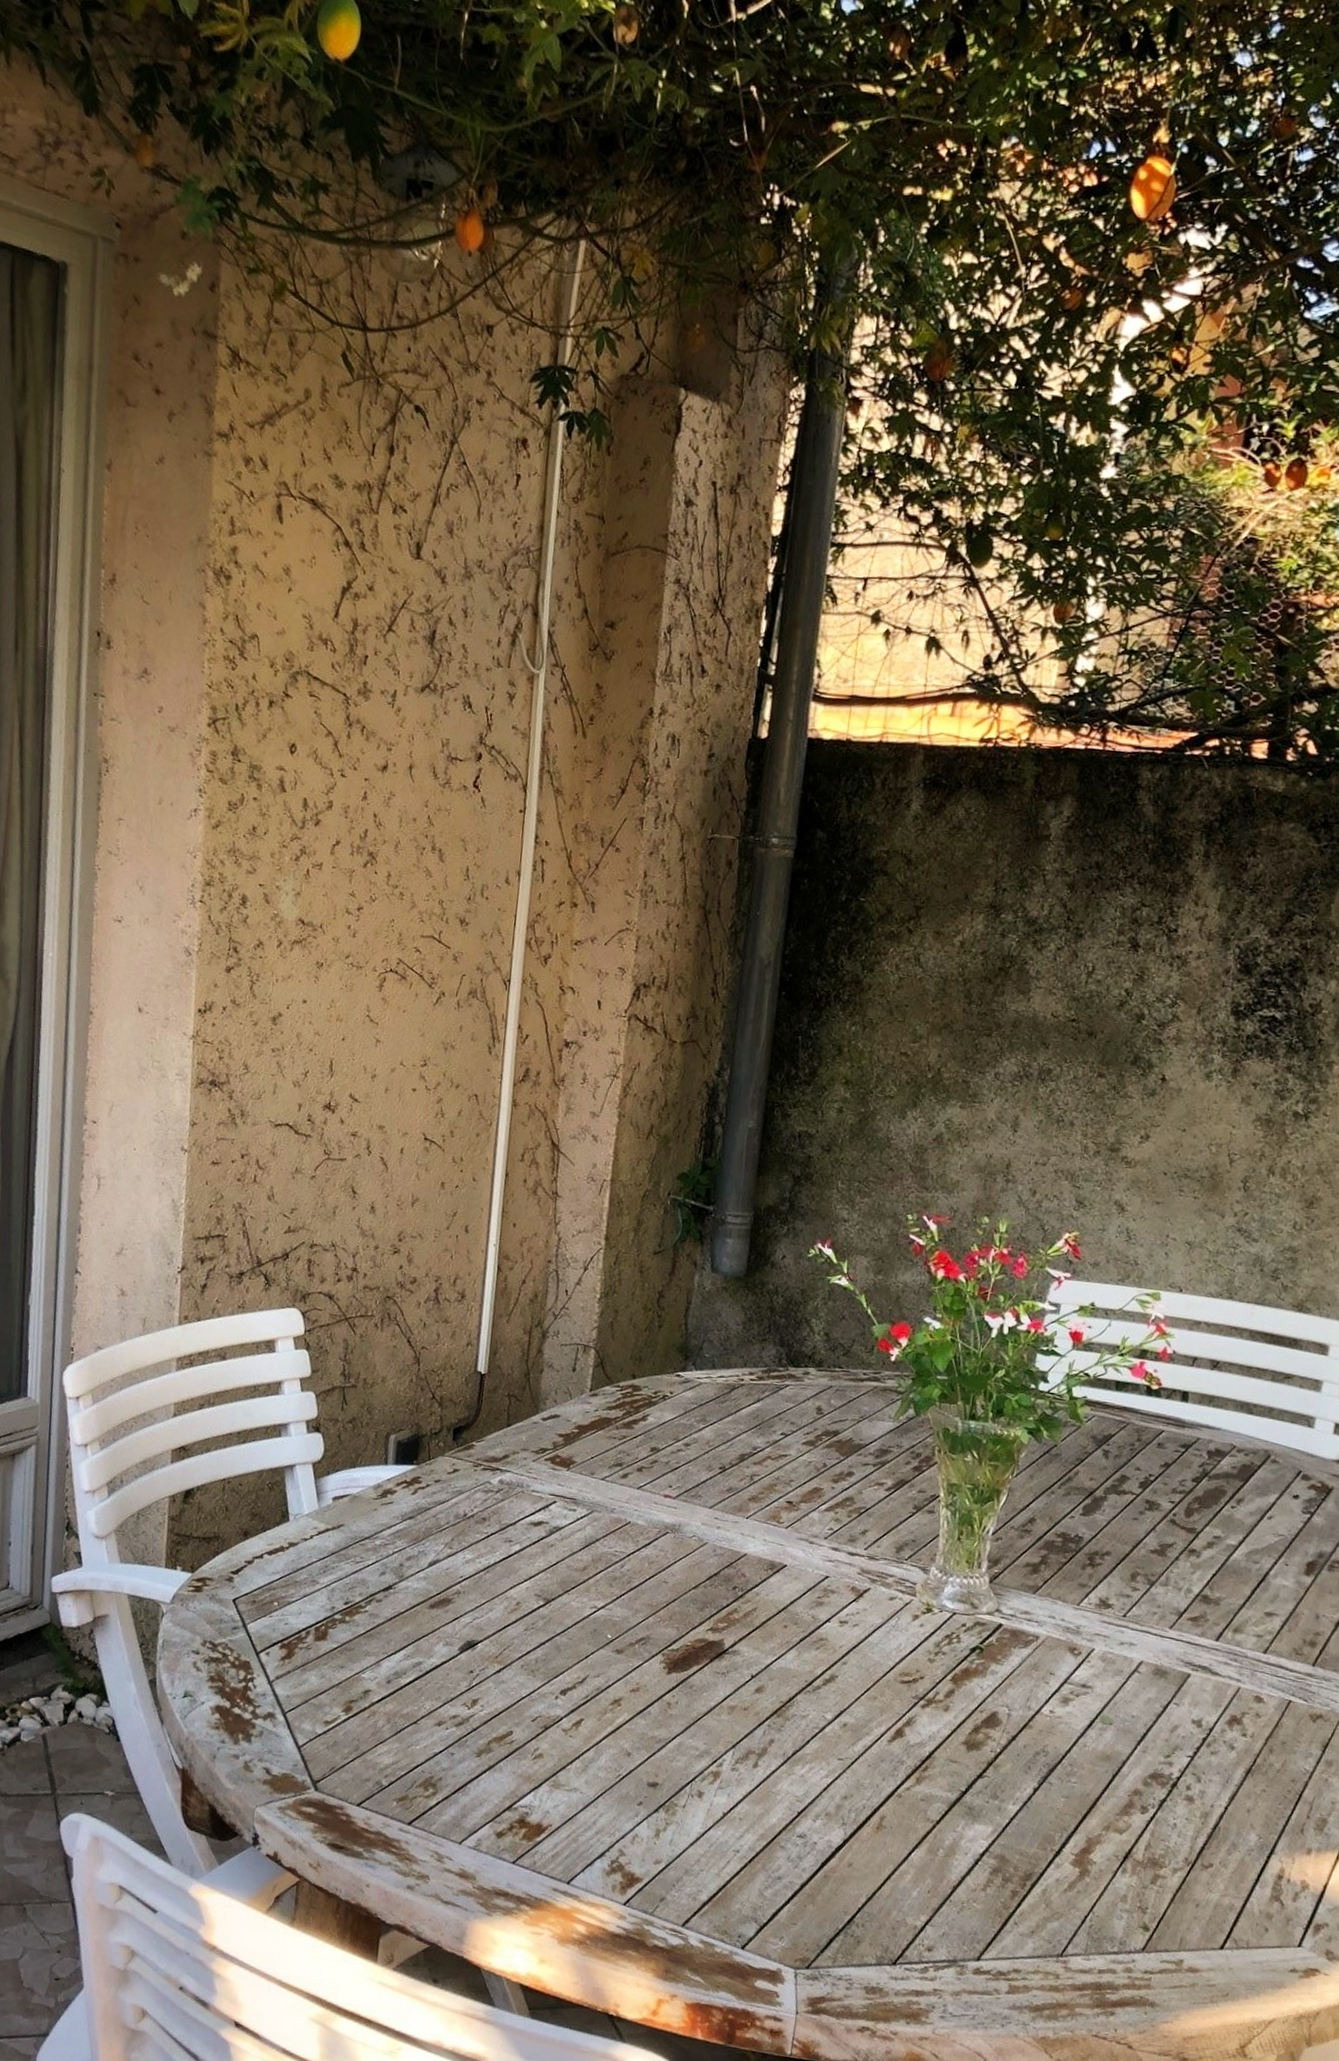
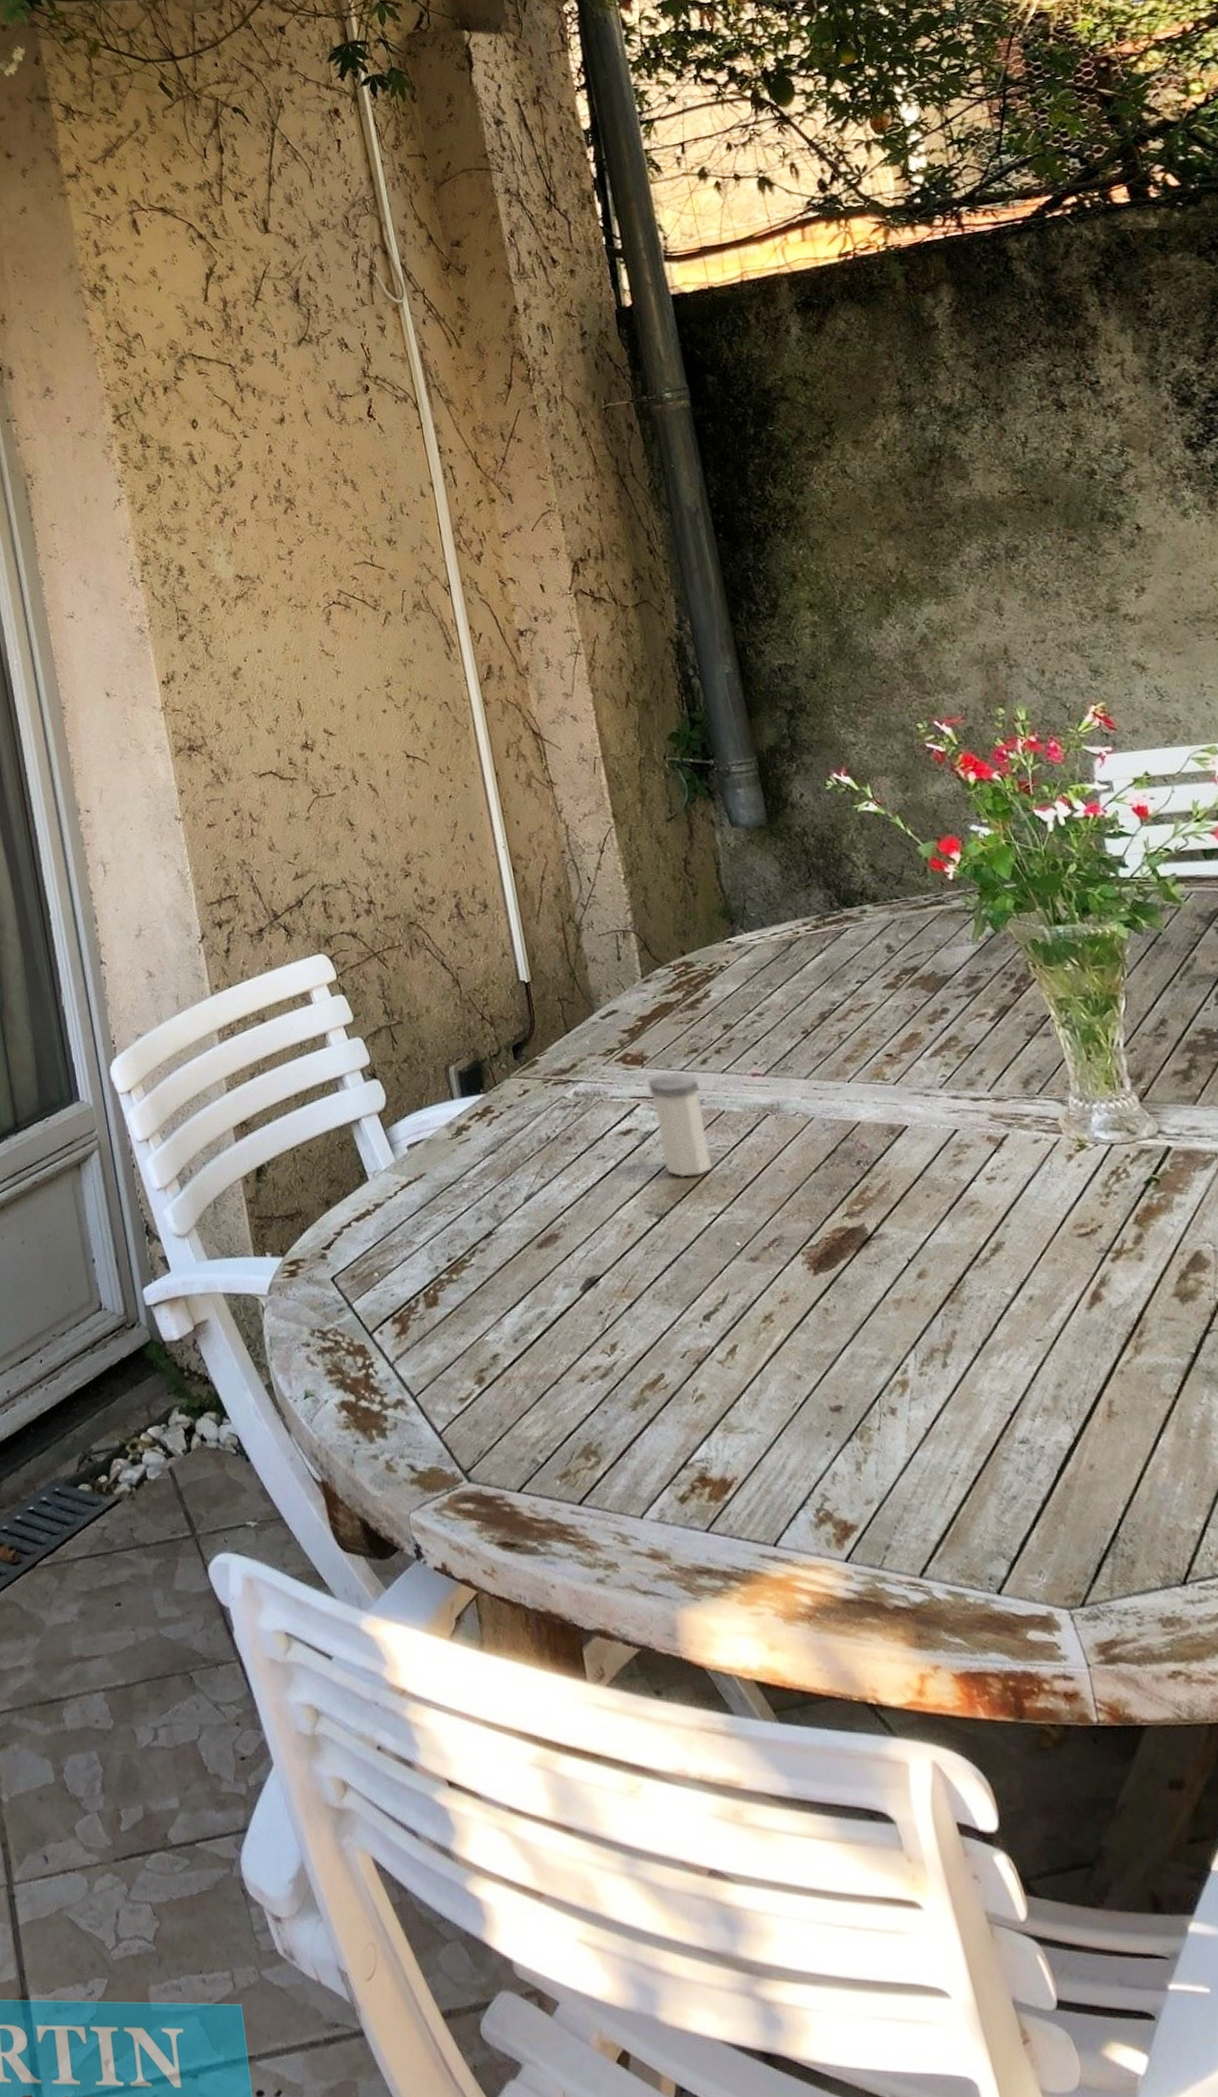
salt shaker: none [563,1479,615,1573] -> present [647,1072,713,1178]

